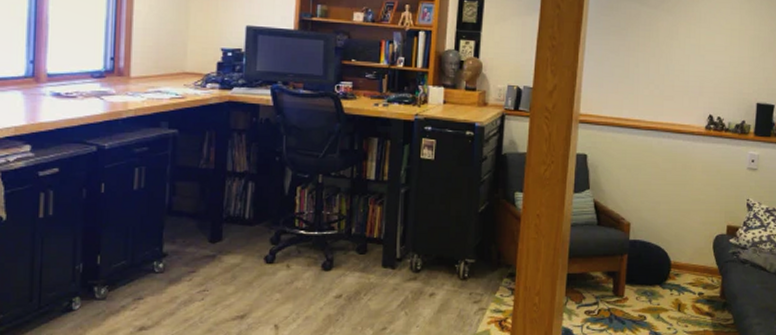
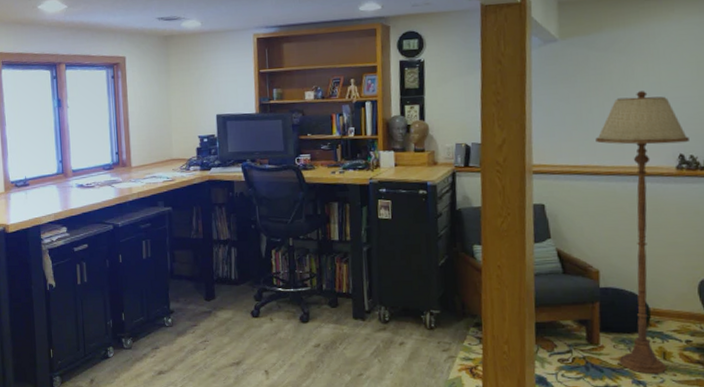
floor lamp: none [639,51,718,325] -> present [595,91,689,374]

